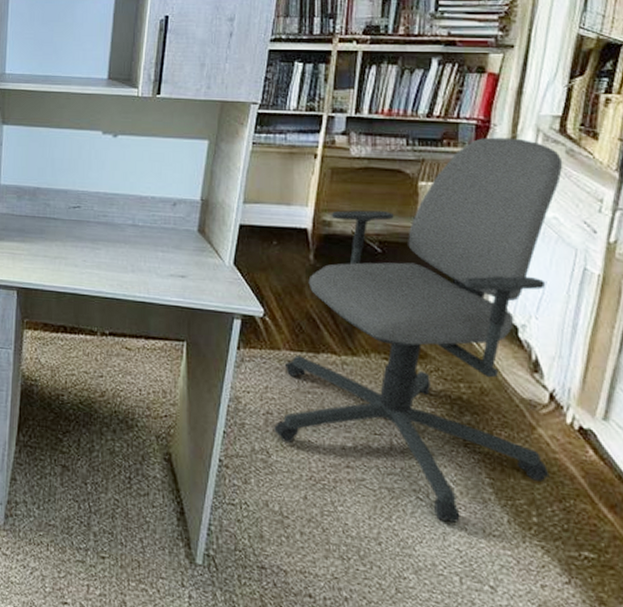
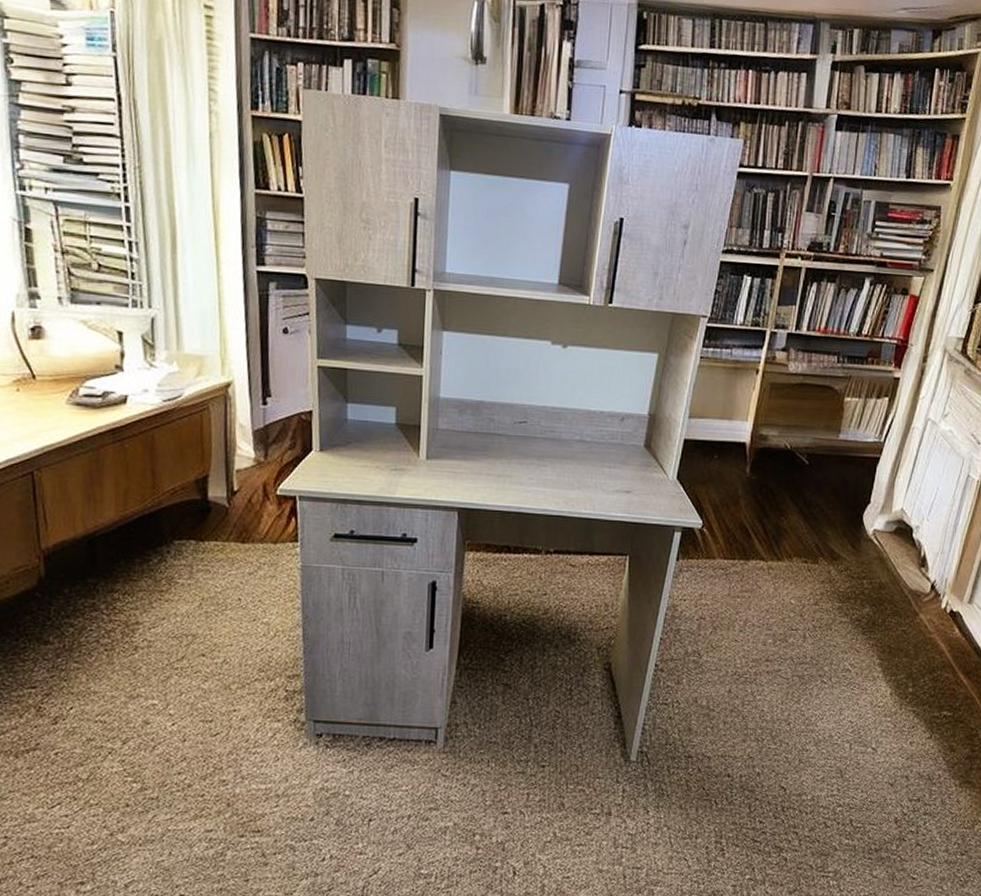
office chair: present [274,137,563,523] -> none [706,356,961,699]

